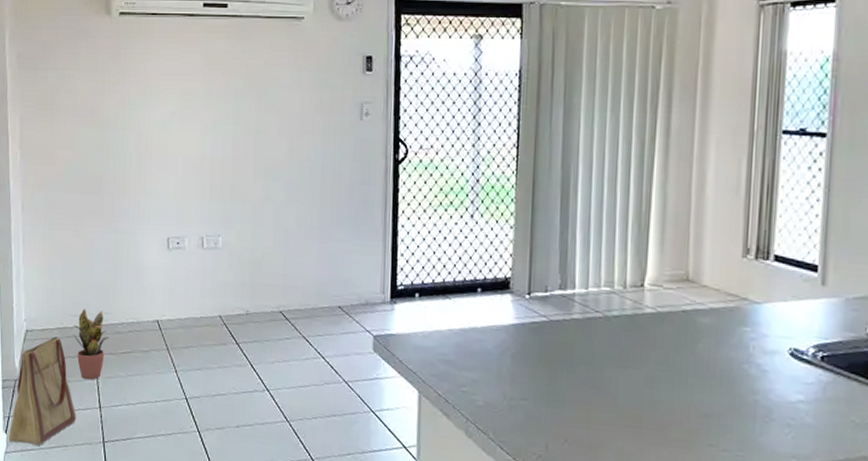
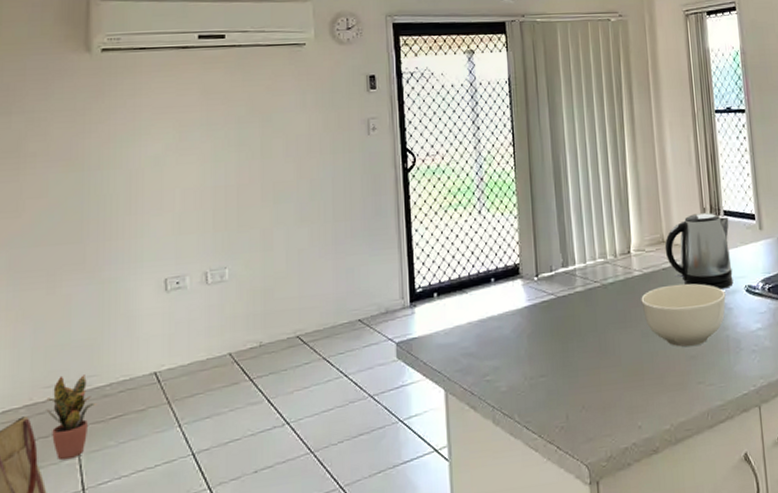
bowl: none [650,330,761,405] -> present [641,283,726,348]
kettle: none [688,253,780,347] -> present [664,212,733,289]

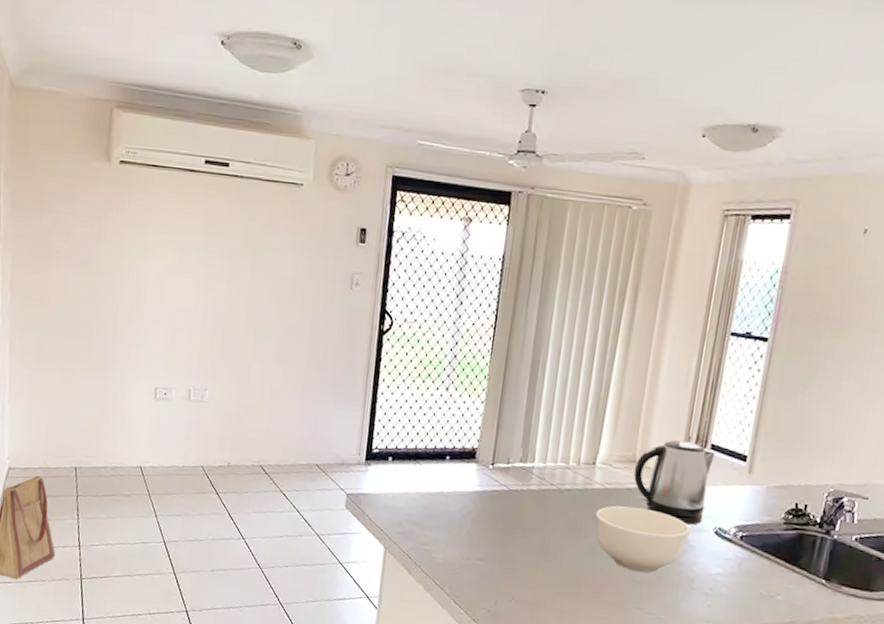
potted plant: present [46,375,98,460] -> none [56,450,95,519]

